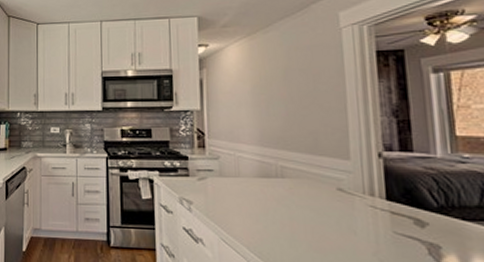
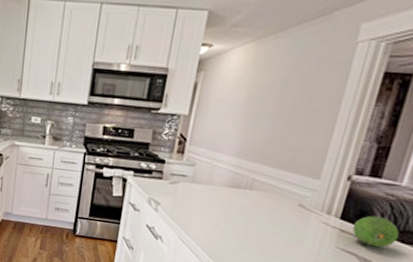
fruit: none [402,192,458,228] -> present [352,215,400,248]

